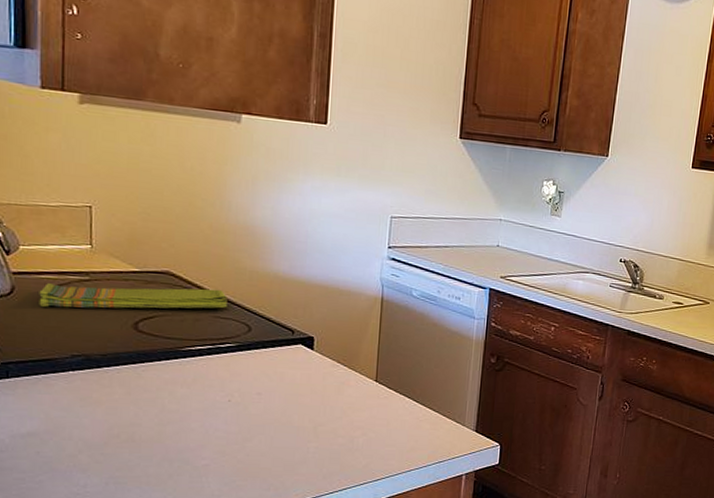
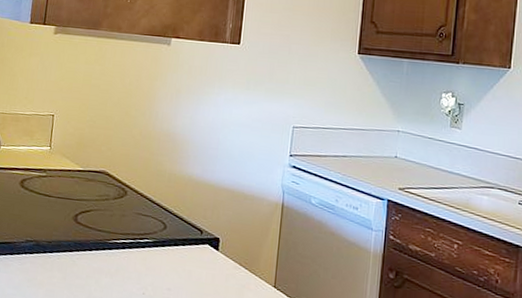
dish towel: present [39,283,227,309] -> none [8,178,149,206]

